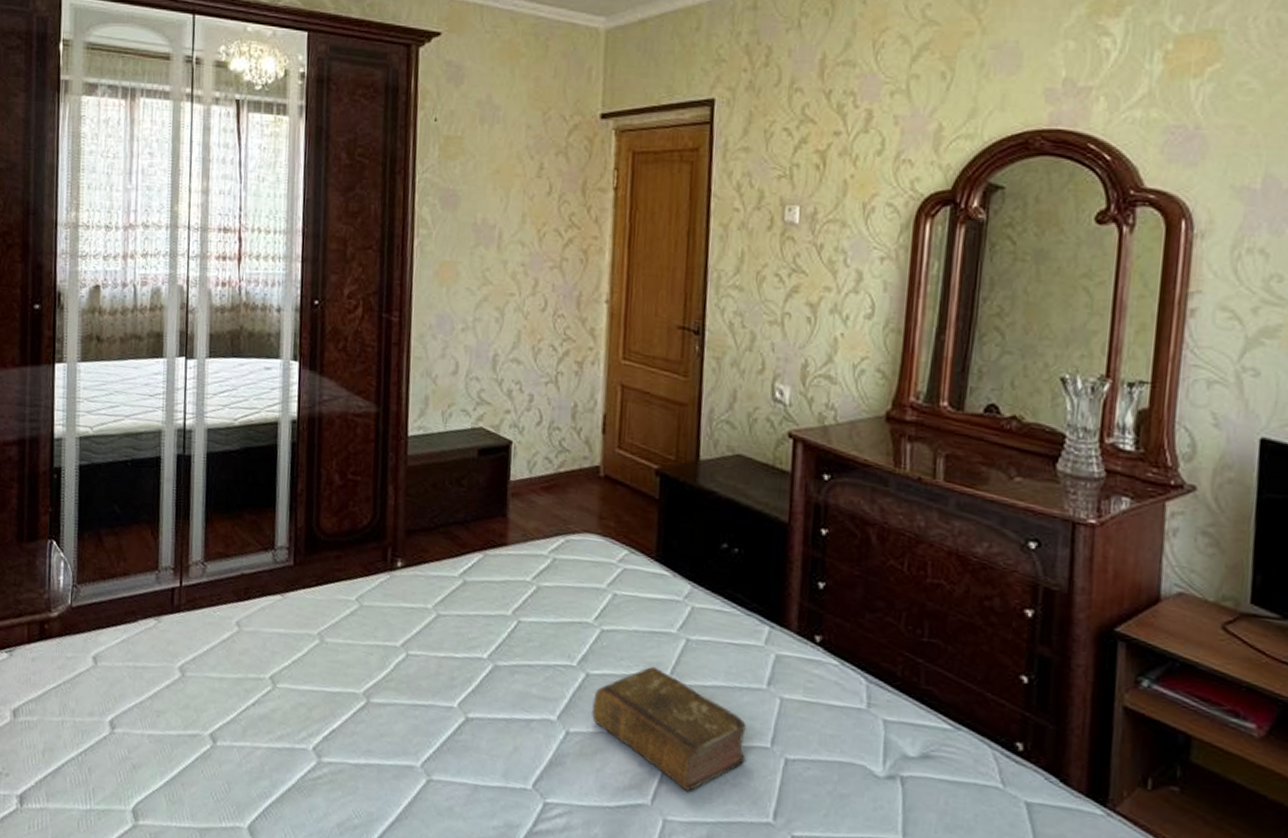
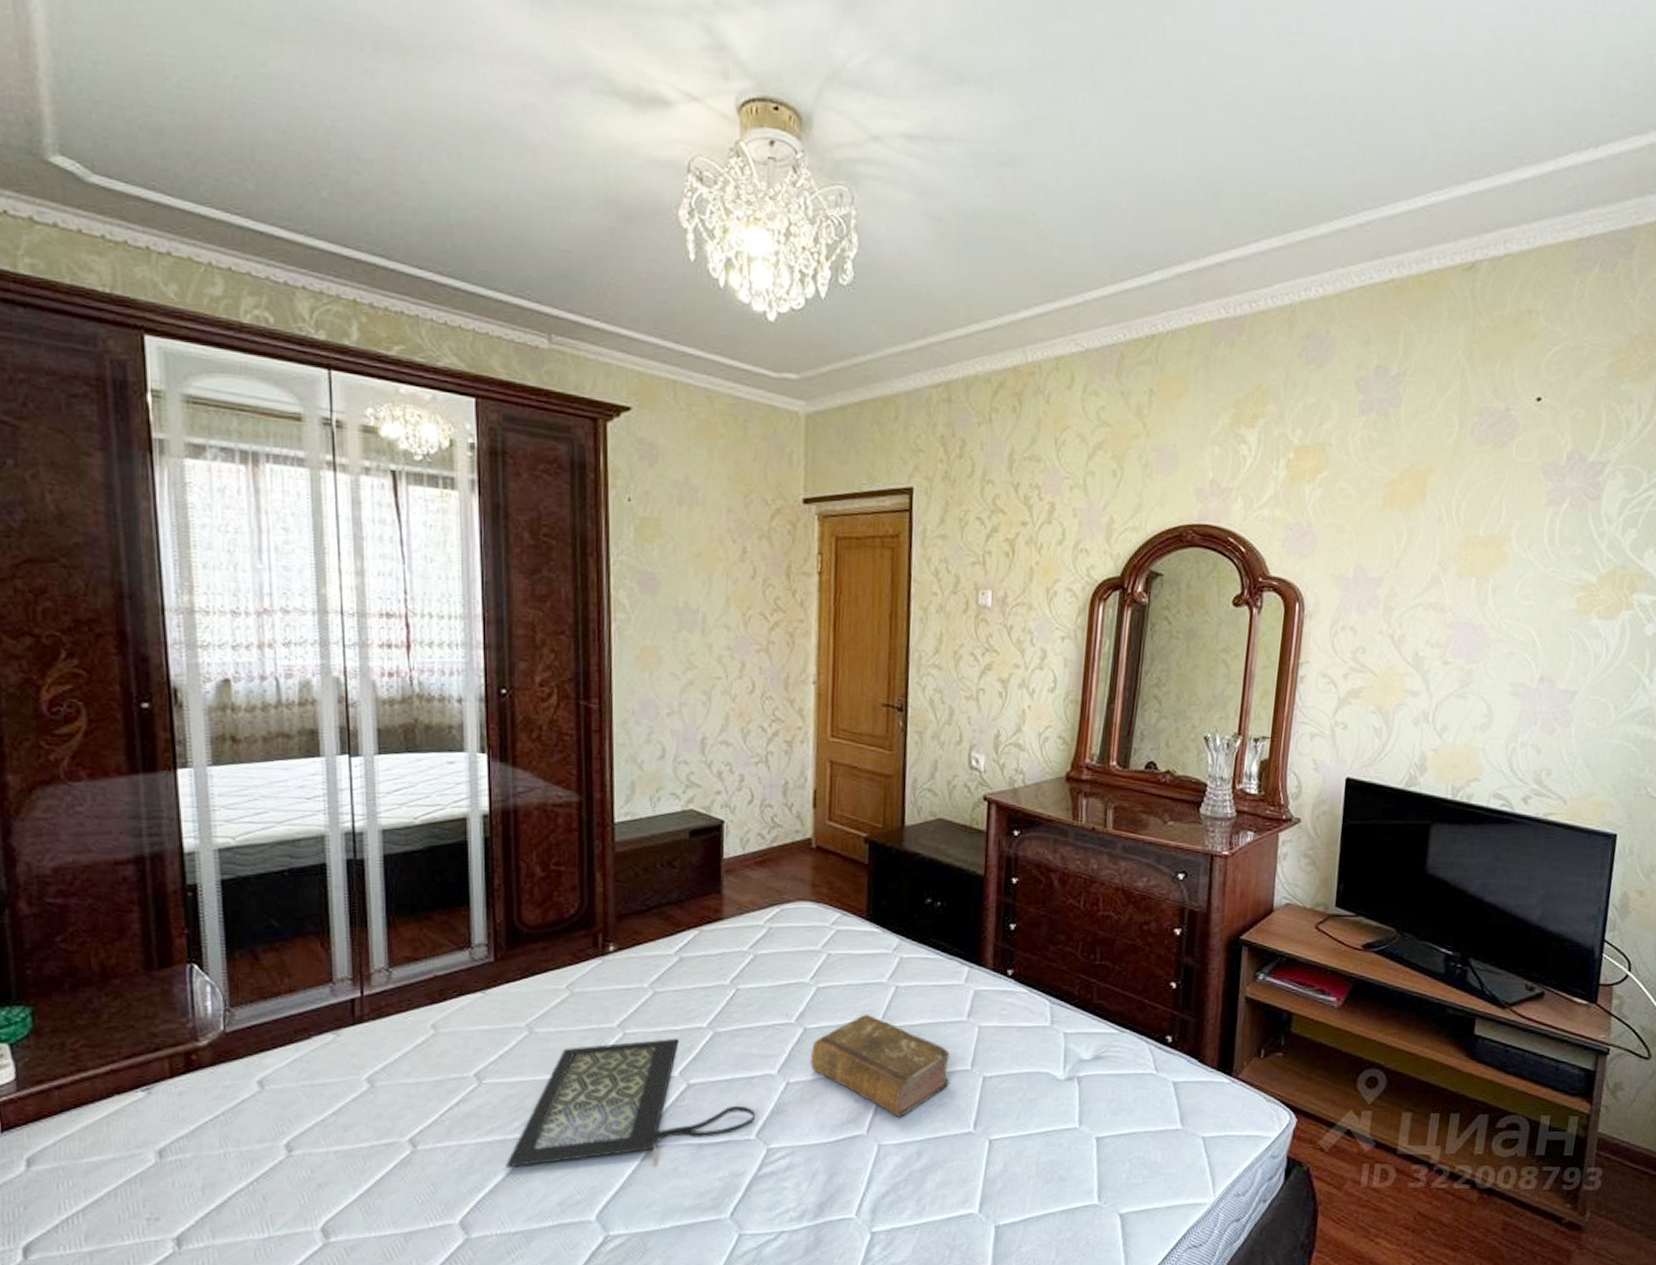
clutch bag: none [292,662,534,801] -> present [506,1039,756,1168]

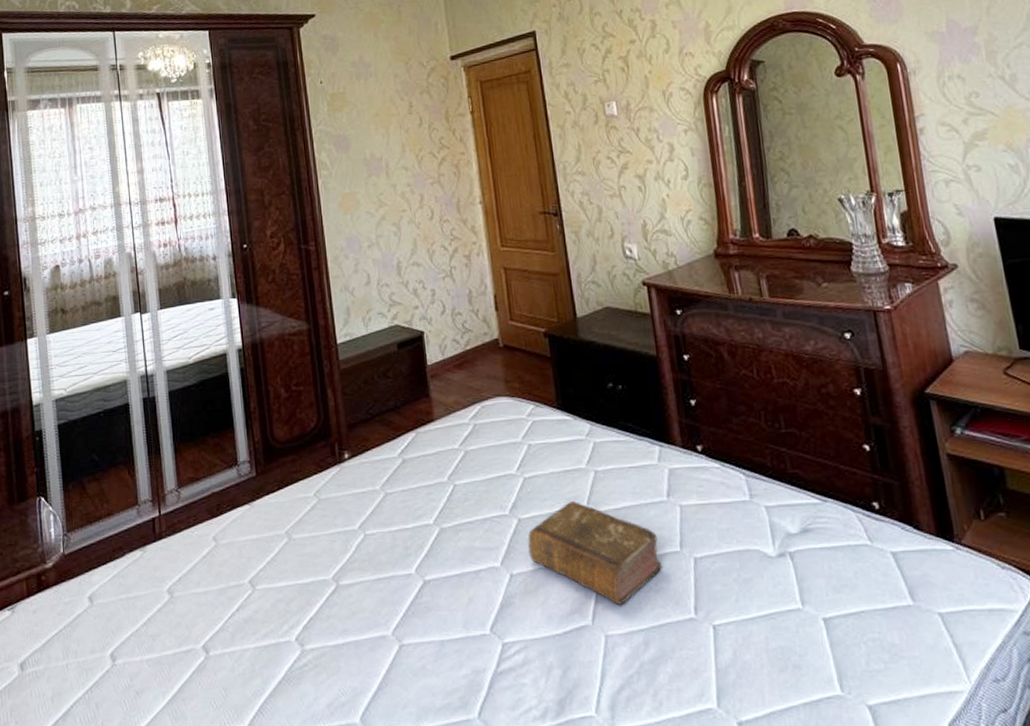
clutch bag: present [506,1039,756,1168] -> none [280,537,488,671]

